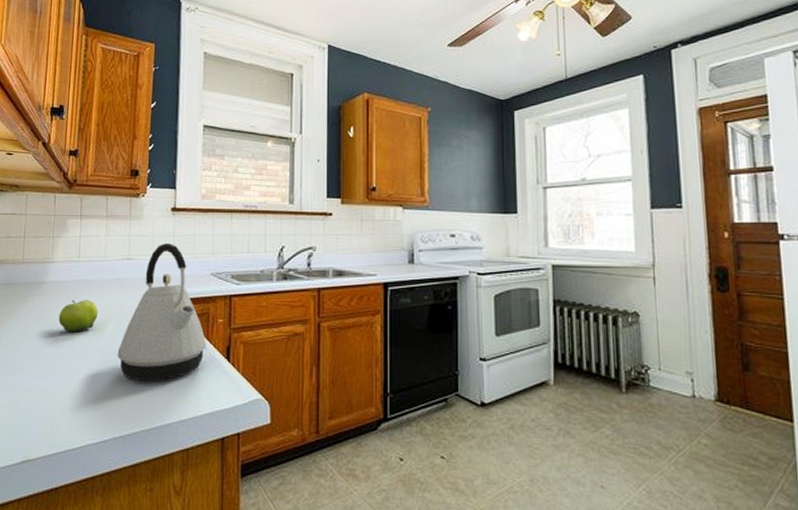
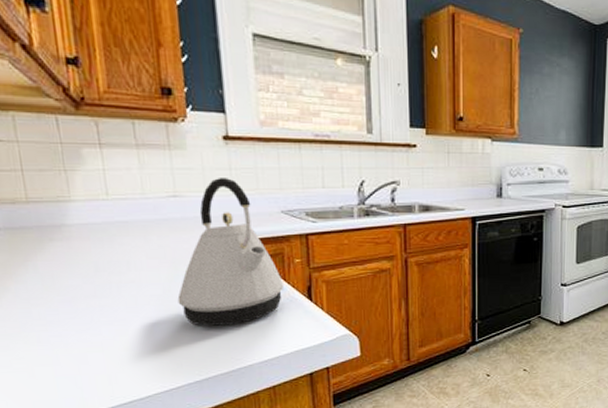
fruit: present [58,300,98,332] -> none [93,244,146,280]

